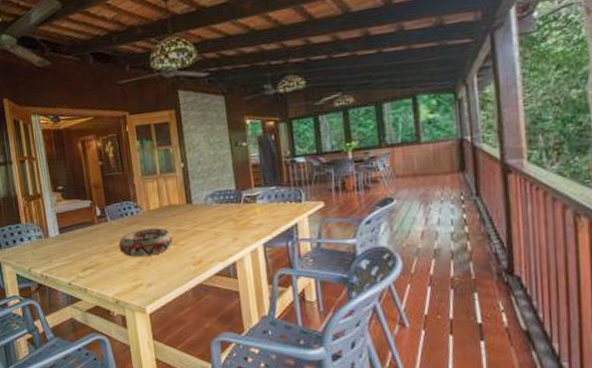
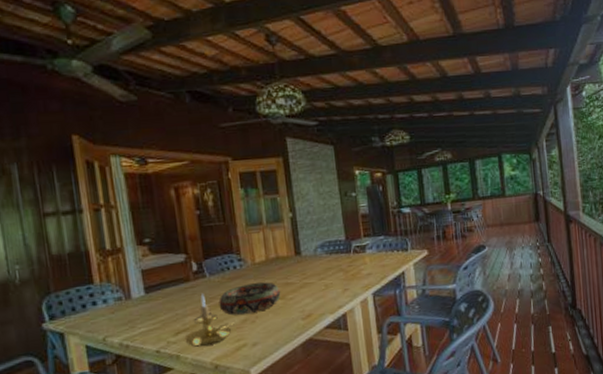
candle holder: none [91,236,131,283] -> present [184,294,233,347]

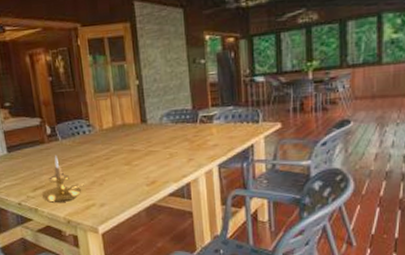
decorative bowl: present [218,282,281,315] -> none [70,148,127,177]

